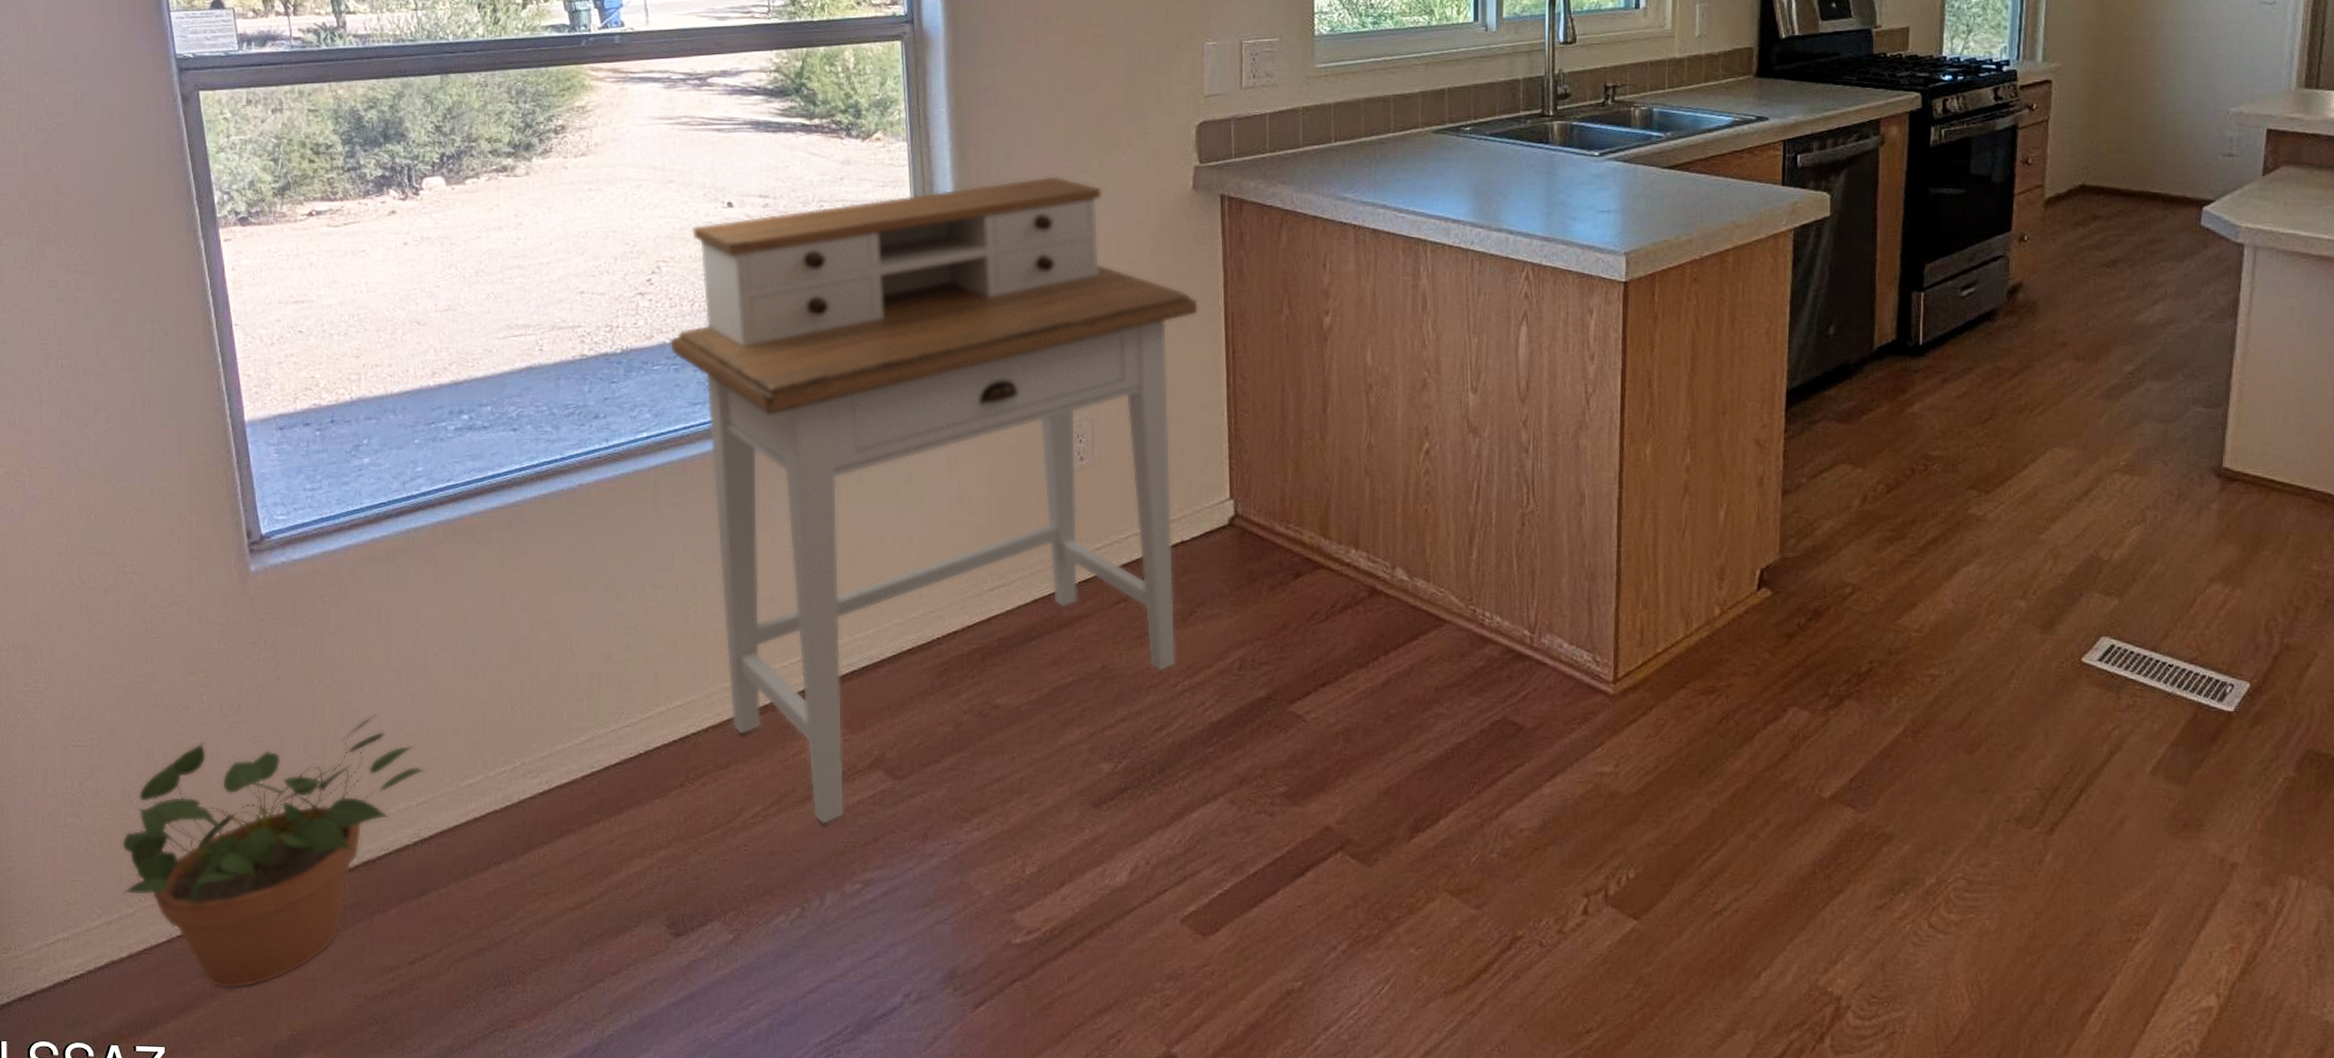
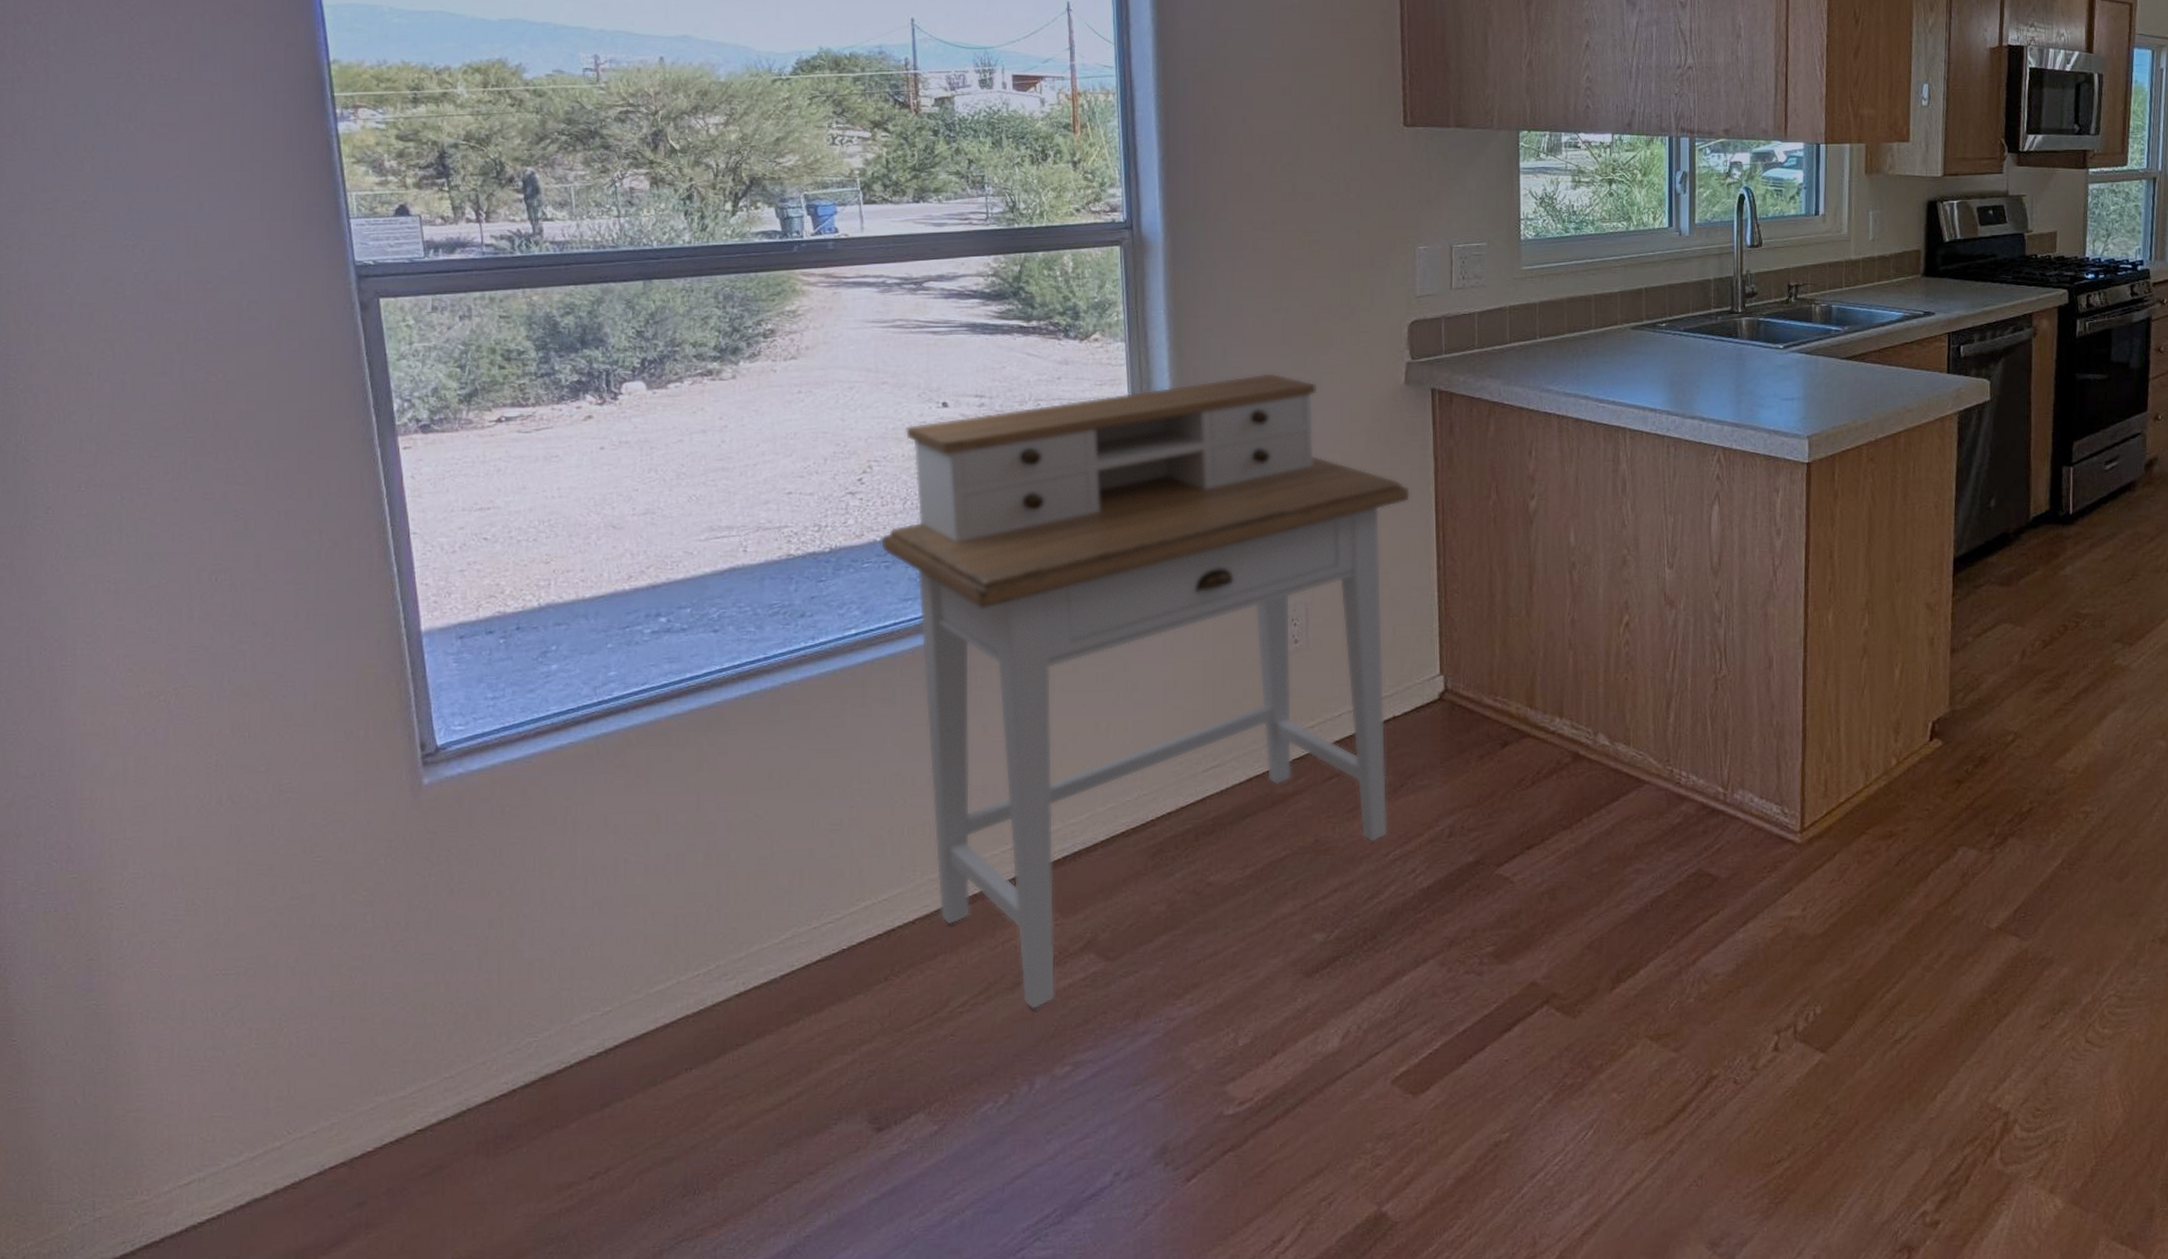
potted plant: present [121,714,426,990] -> none [268,924,612,1219]

